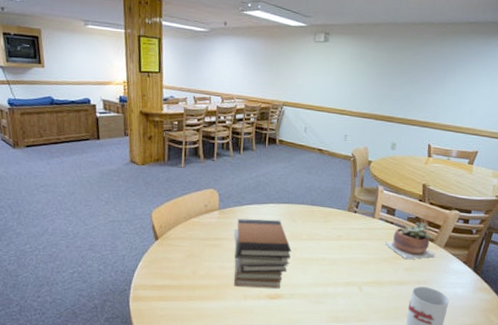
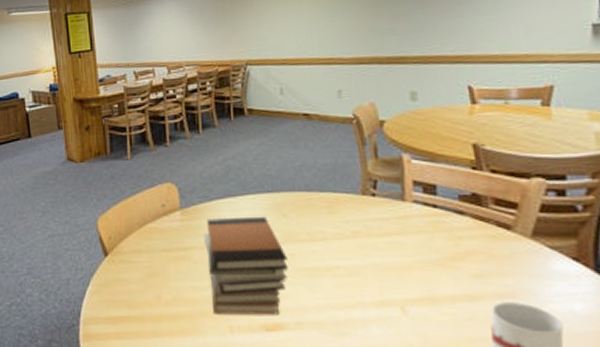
succulent plant: present [385,222,436,260] -> none [430,201,521,260]

